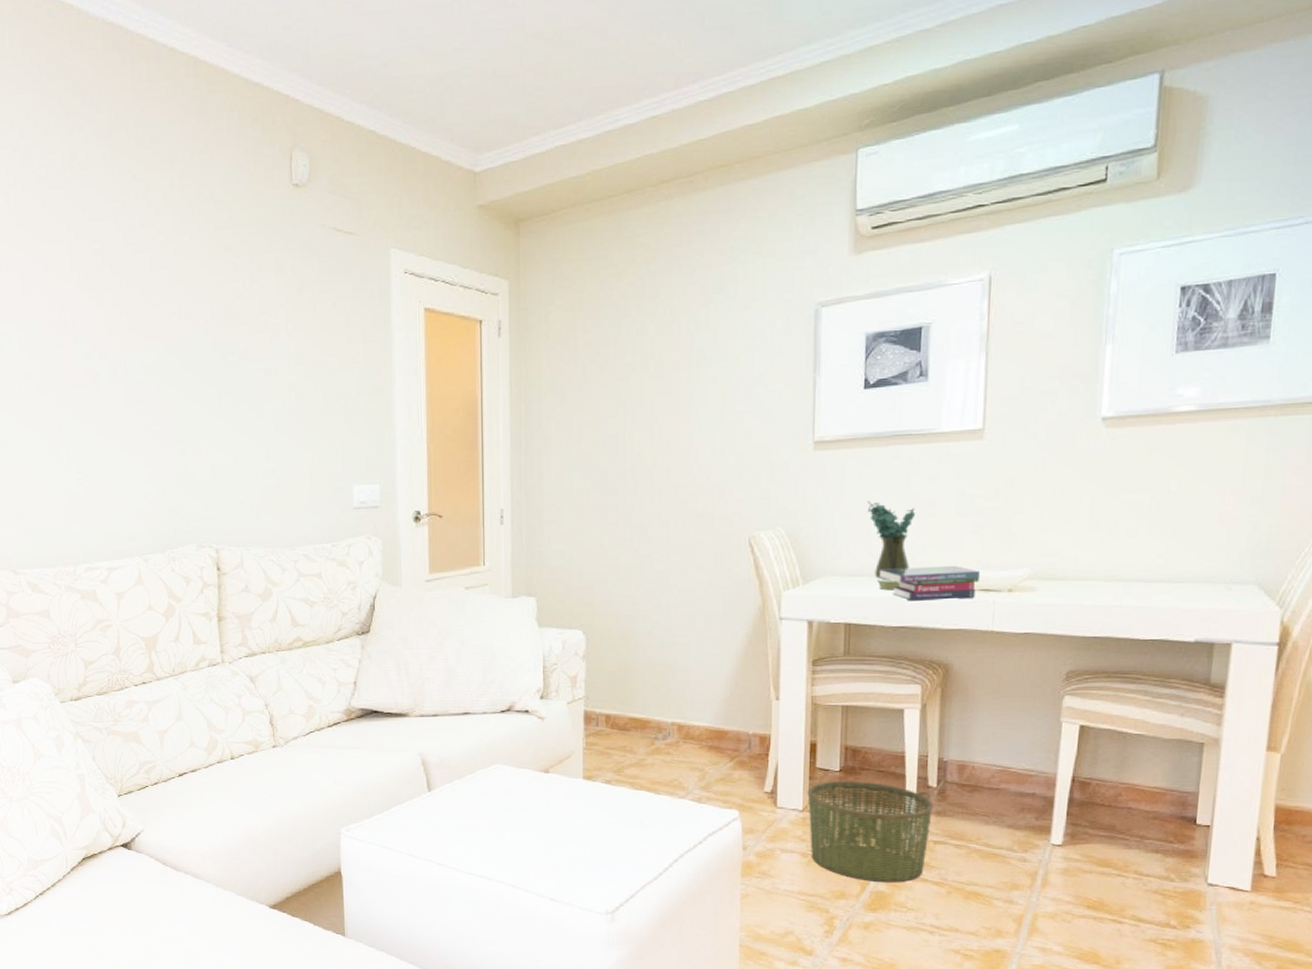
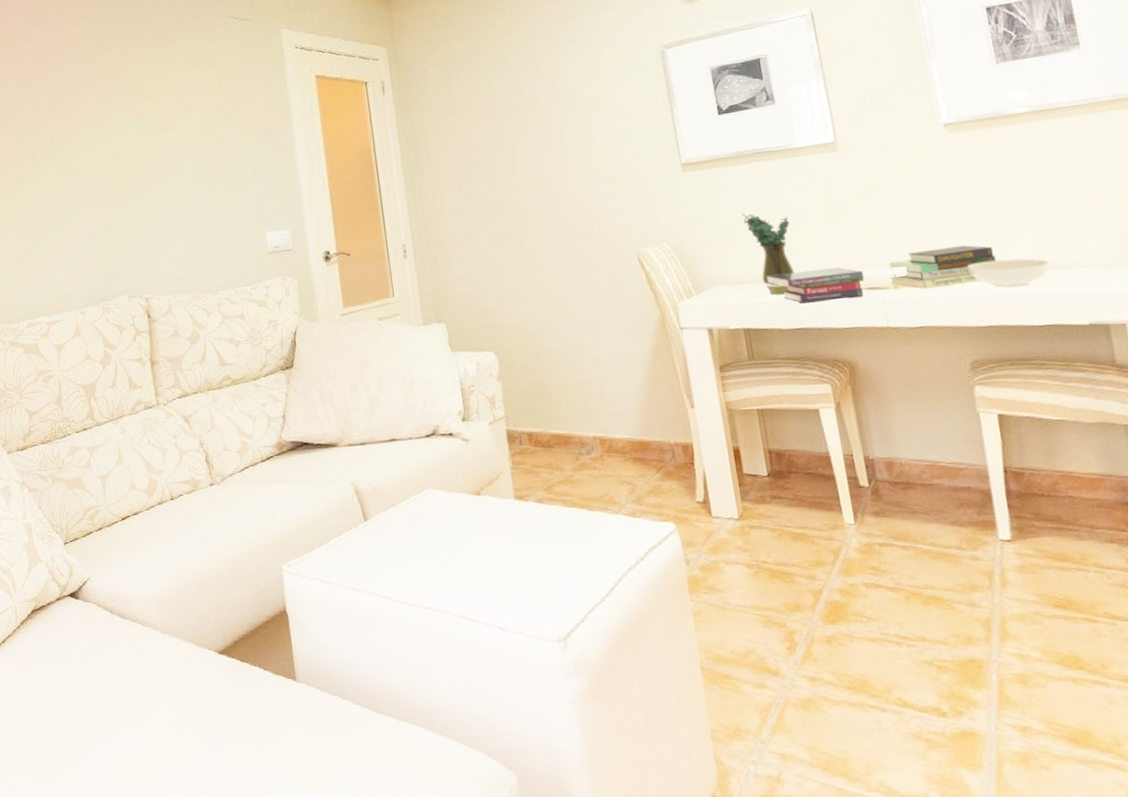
basket: present [807,781,934,883] -> none [739,484,875,591]
books: none [1006,552,1119,595] -> present [889,245,996,289]
bowl: none [1087,569,1173,599] -> present [966,258,1050,288]

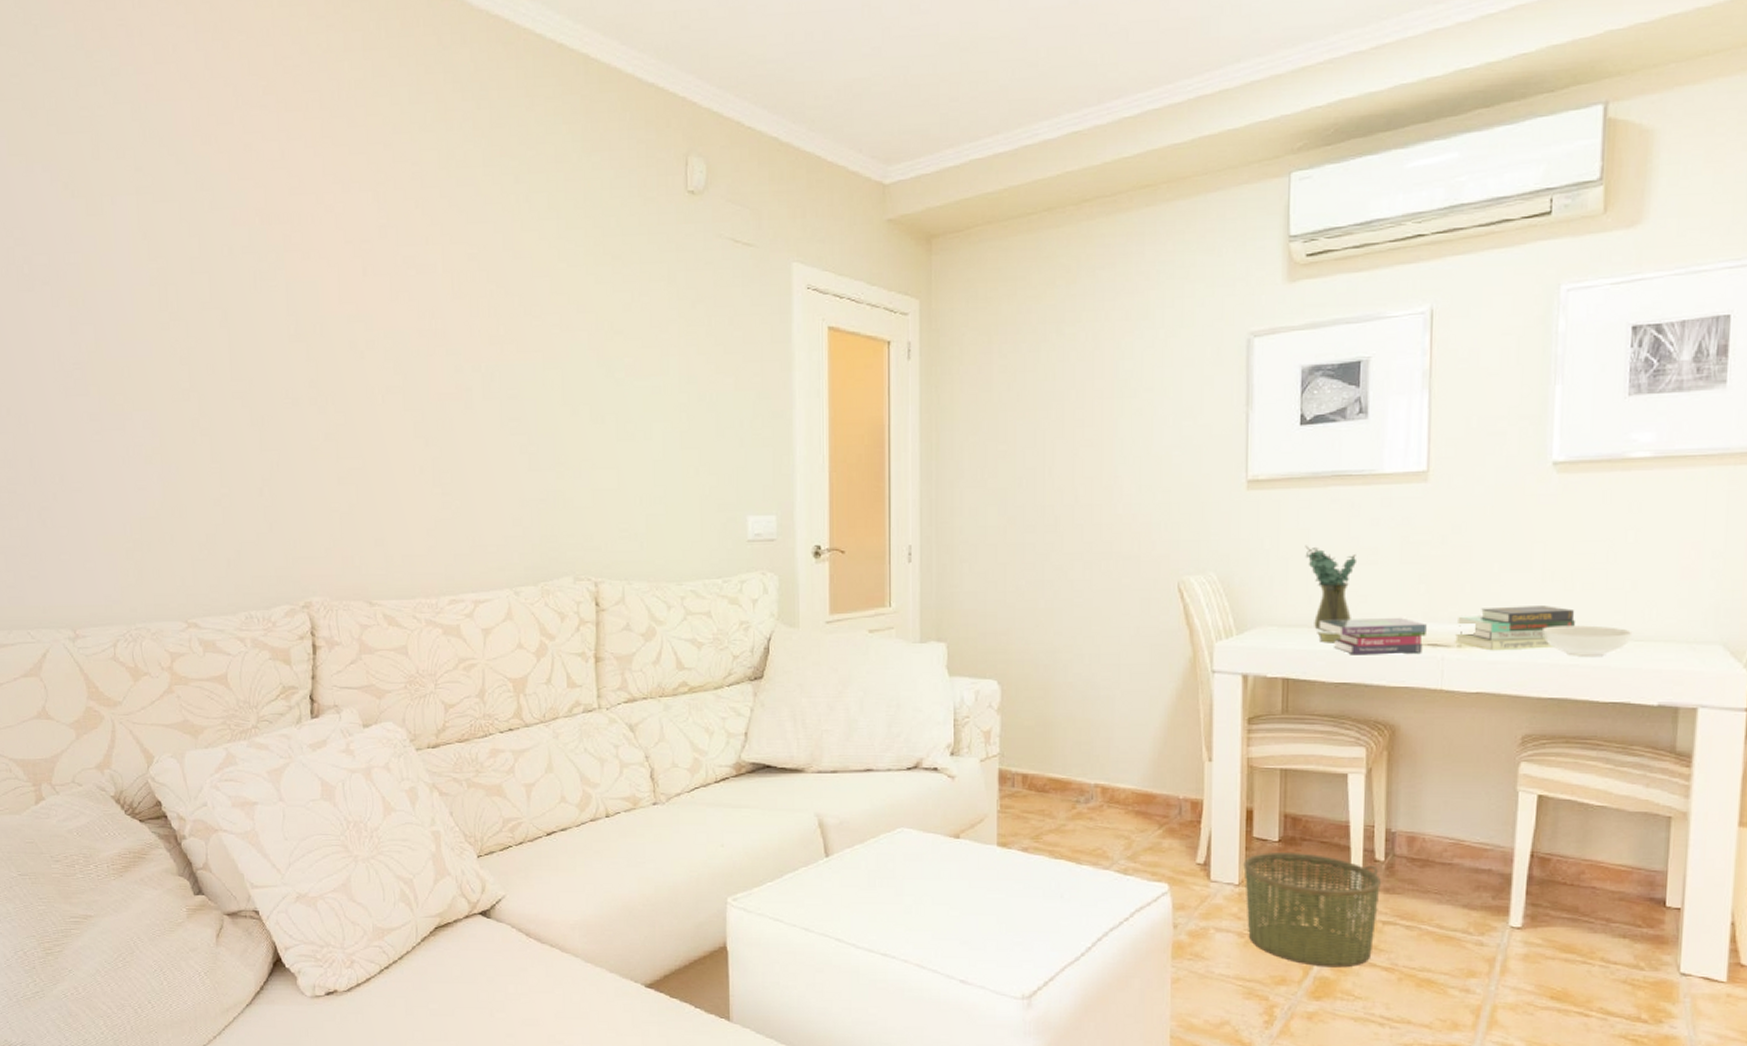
basket: none [739,484,875,591] -> present [1243,853,1382,968]

